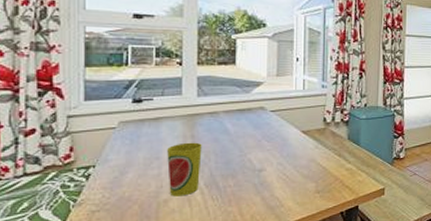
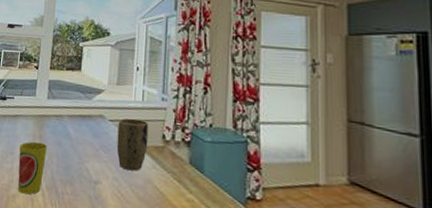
plant pot: none [279,106,311,154] -> present [116,118,149,171]

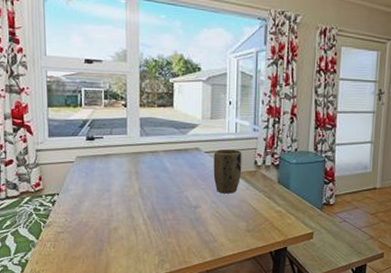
cup: present [18,141,47,195] -> none [116,177,145,225]

